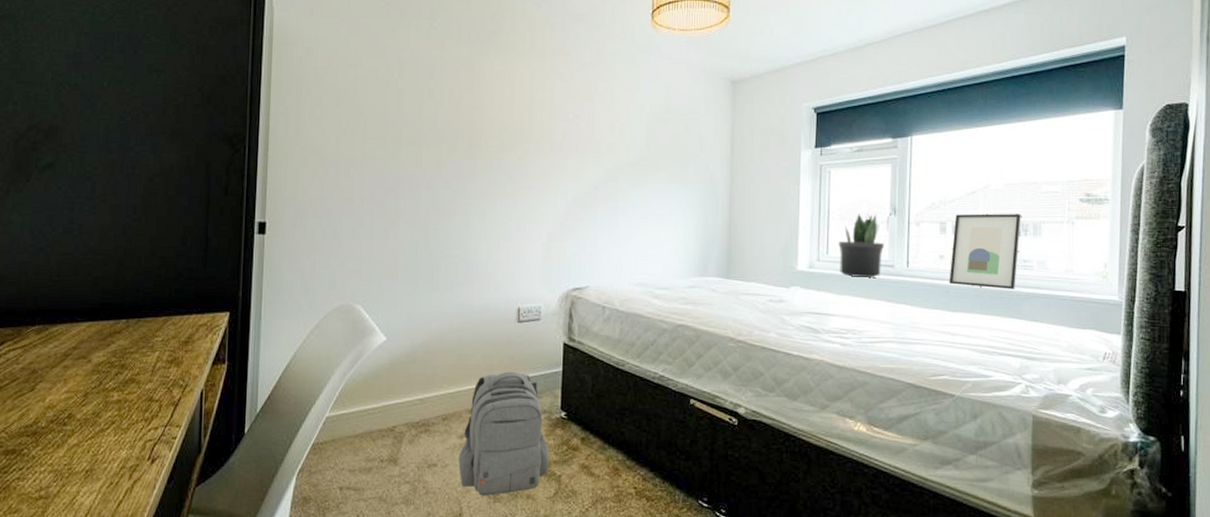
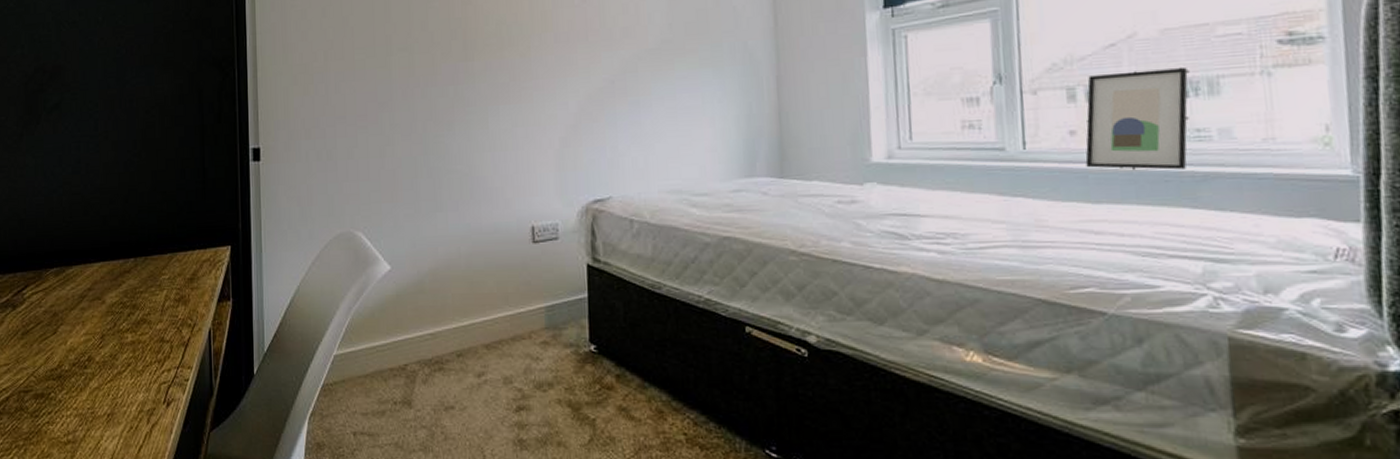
backpack: present [458,371,549,496] -> none [477,299,581,442]
planter: present [838,213,885,277] -> none [925,84,990,167]

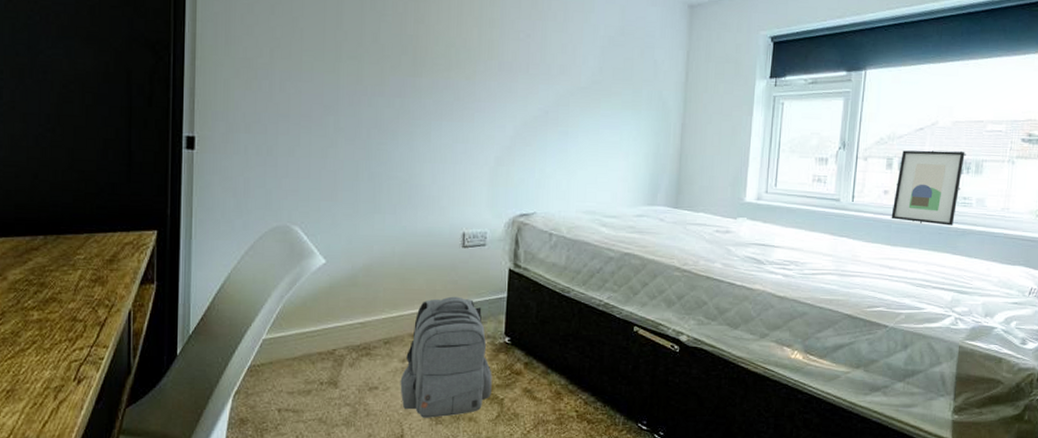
backpack: none [477,299,581,442] -> present [400,296,492,418]

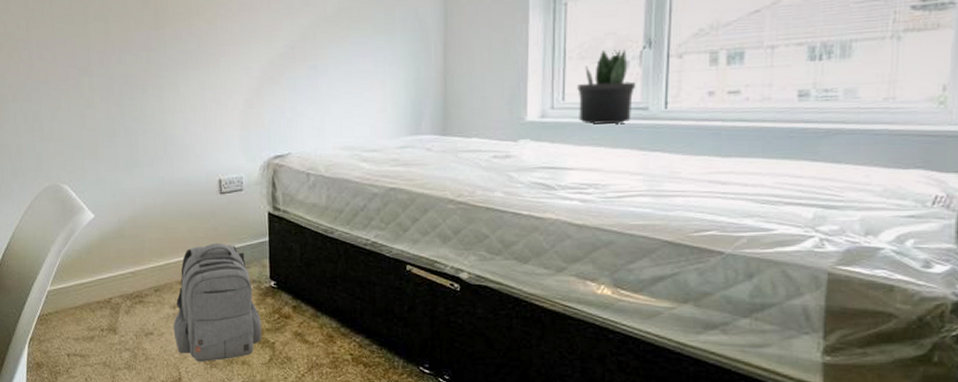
planter: none [787,146,832,211] -> present [577,49,636,125]
picture frame: present [891,150,966,226] -> none [720,31,825,127]

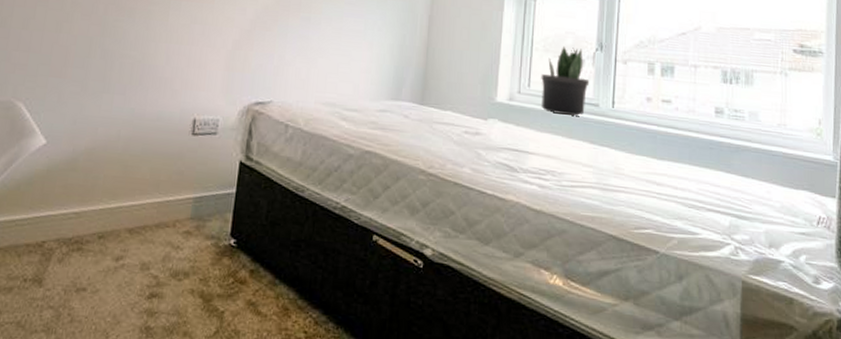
backpack: present [173,243,262,362] -> none [110,188,214,330]

